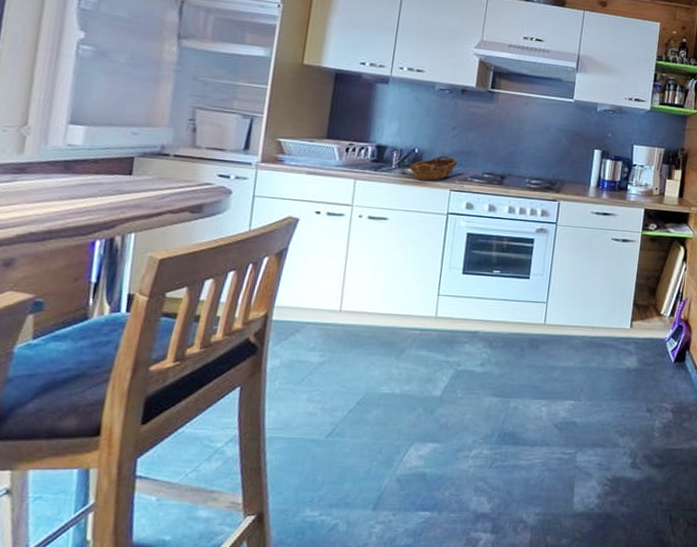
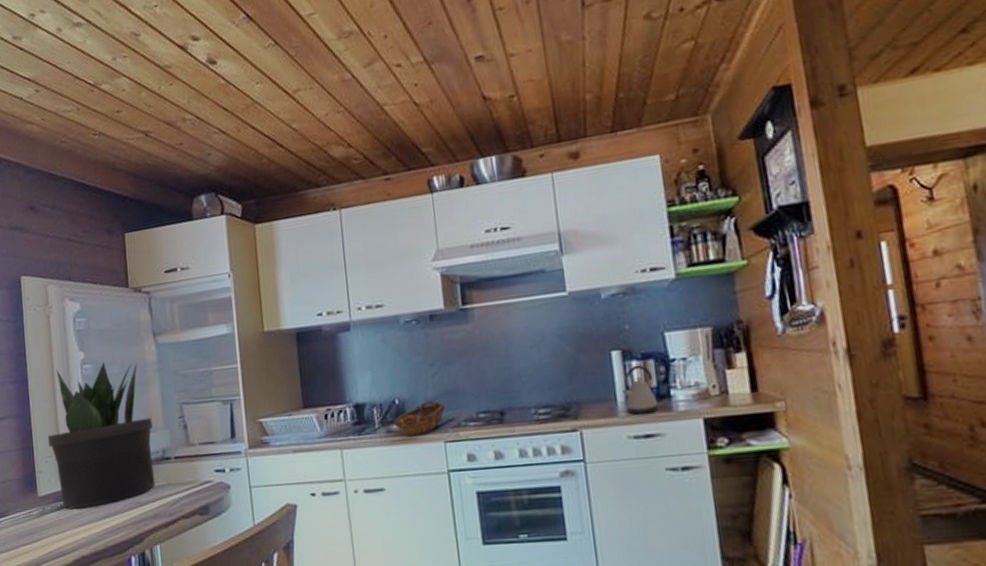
planter: none [11,41,156,188] -> present [47,362,155,510]
kettle: none [595,163,619,200] -> present [622,364,658,416]

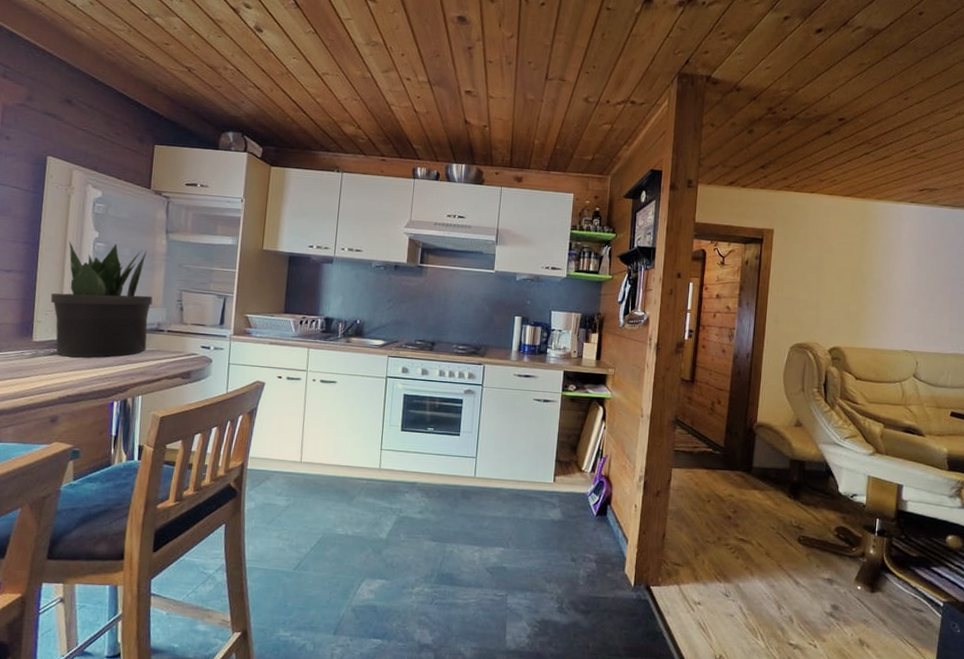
basket: present [394,400,445,437] -> none [353,325,393,348]
kettle: present [622,364,658,416] -> none [517,328,538,363]

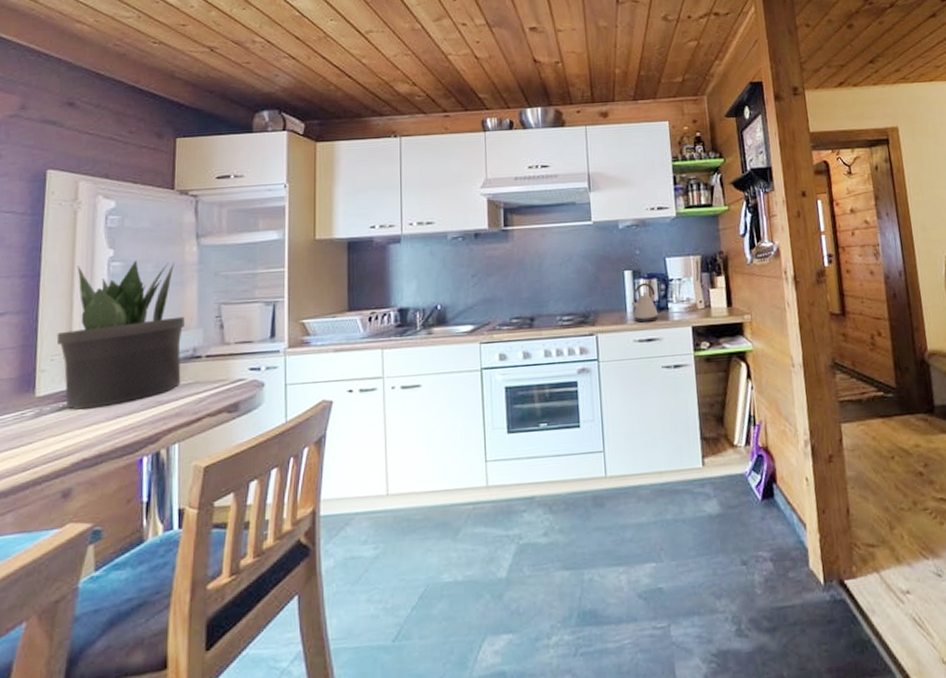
kettle: none [517,328,538,363] -> present [631,282,658,324]

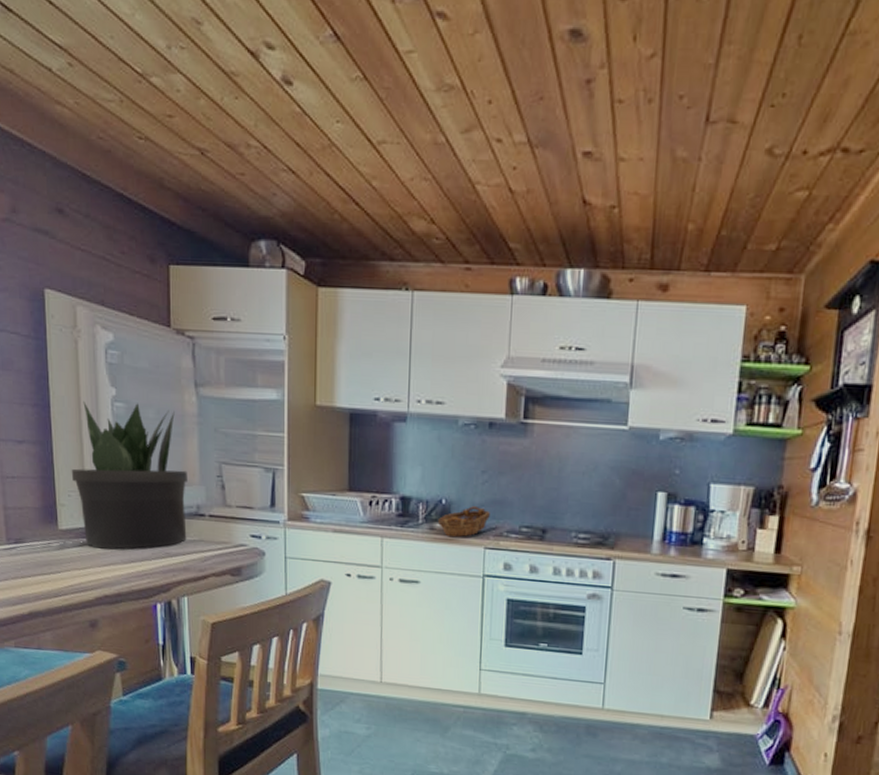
basket: none [435,307,482,339] -> present [438,506,490,538]
kettle: present [631,282,658,324] -> none [660,509,691,557]

